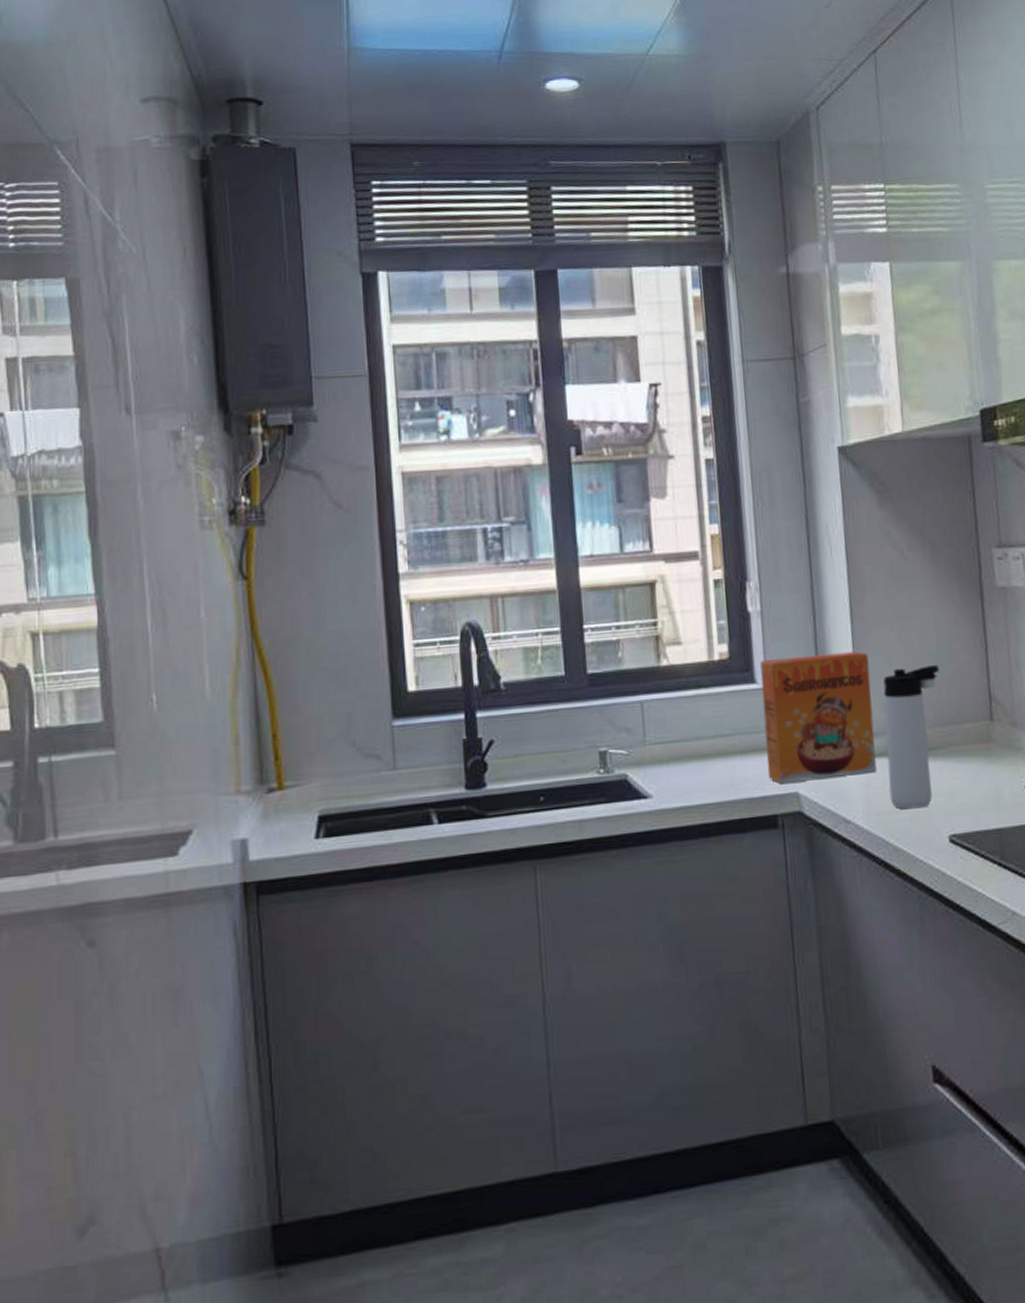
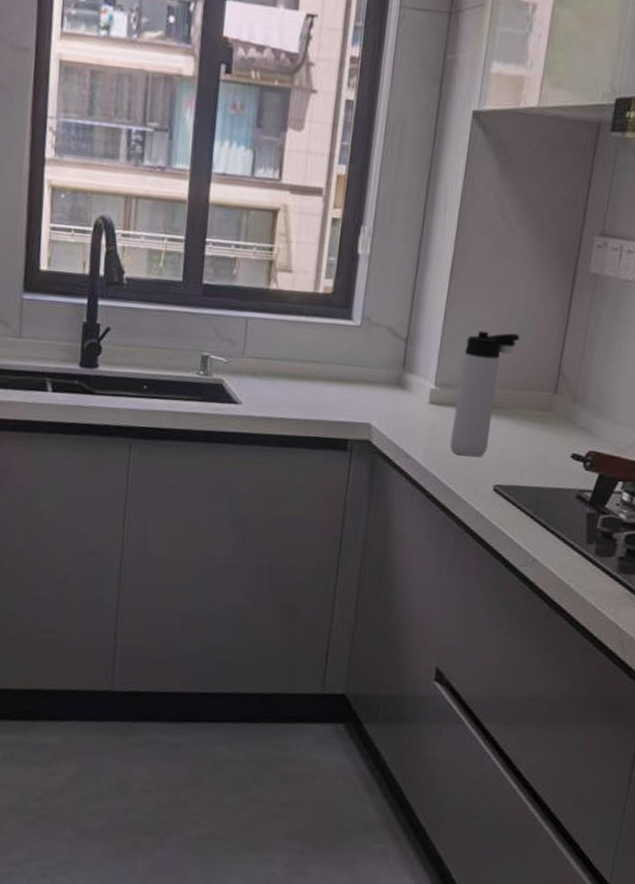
cereal box: present [760,651,877,783] -> none [347,301,458,419]

